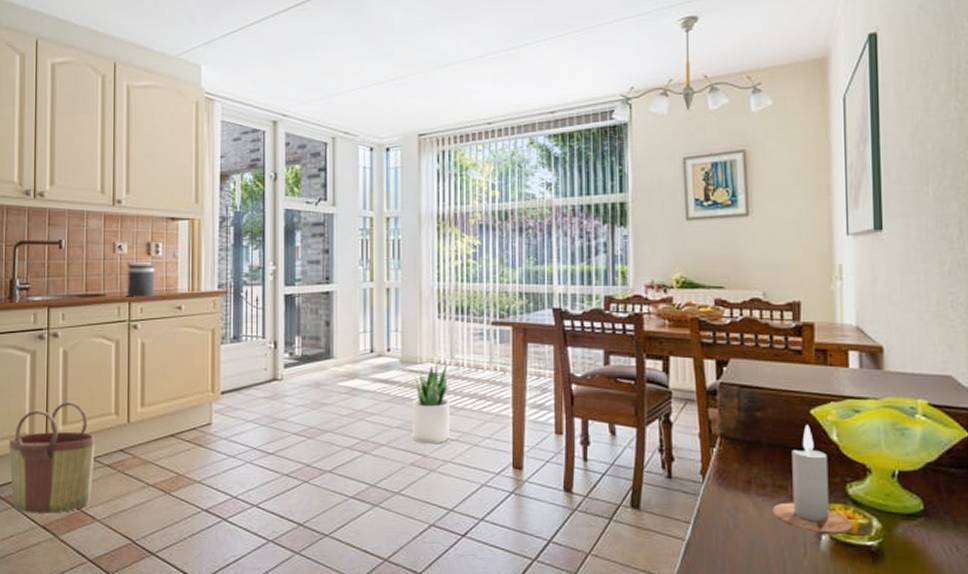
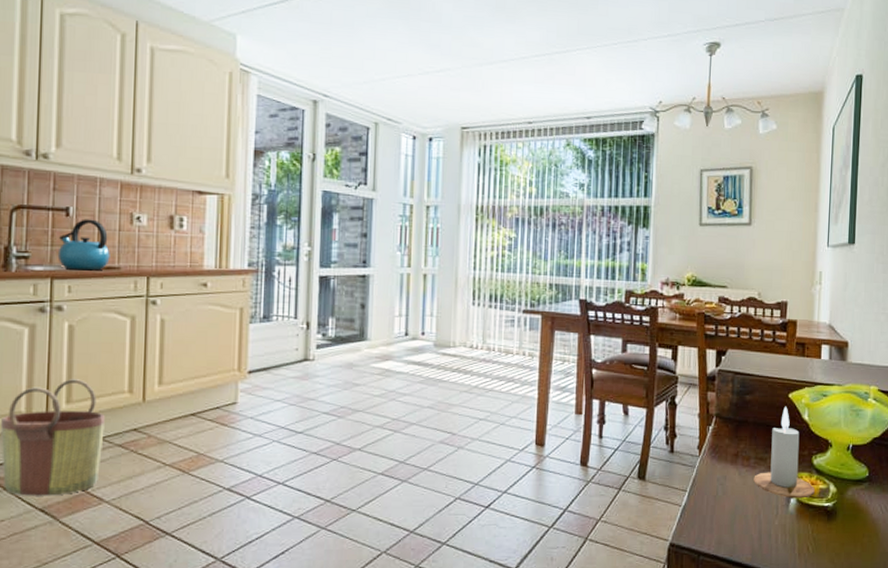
kettle: none [53,250,97,299] -> present [57,219,110,271]
cylinder: present [126,261,155,298] -> none [144,234,179,273]
planter: present [412,363,451,445] -> none [443,347,482,423]

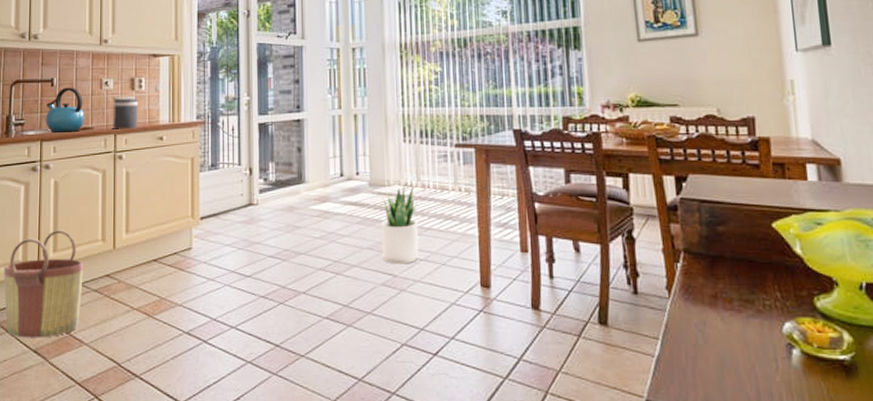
cylinder: none [144,234,179,273] -> present [112,96,139,130]
planter: none [443,347,482,423] -> present [381,185,418,265]
candle: present [753,406,815,499] -> none [740,237,824,350]

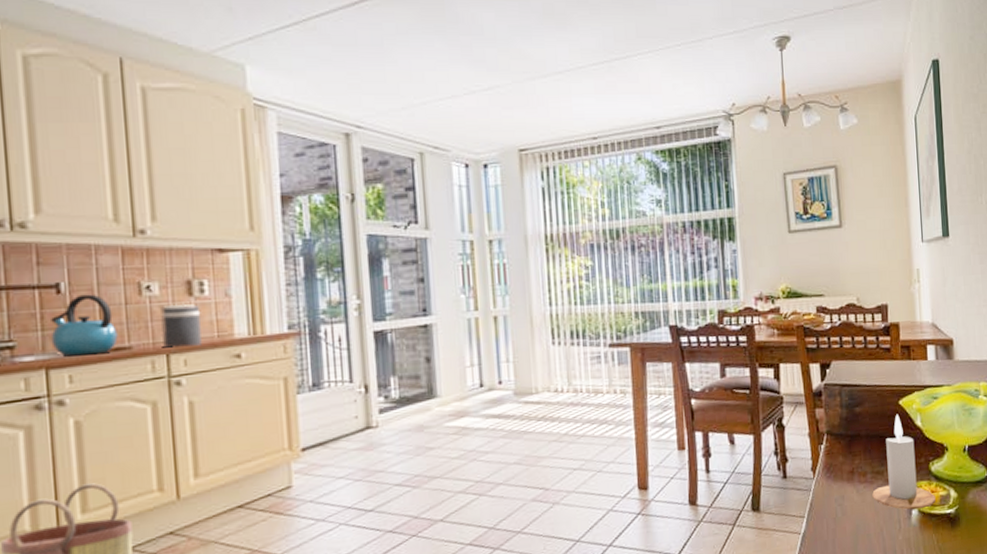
planter: present [381,185,418,265] -> none [529,390,572,478]
candle: none [740,237,824,350] -> present [872,414,936,510]

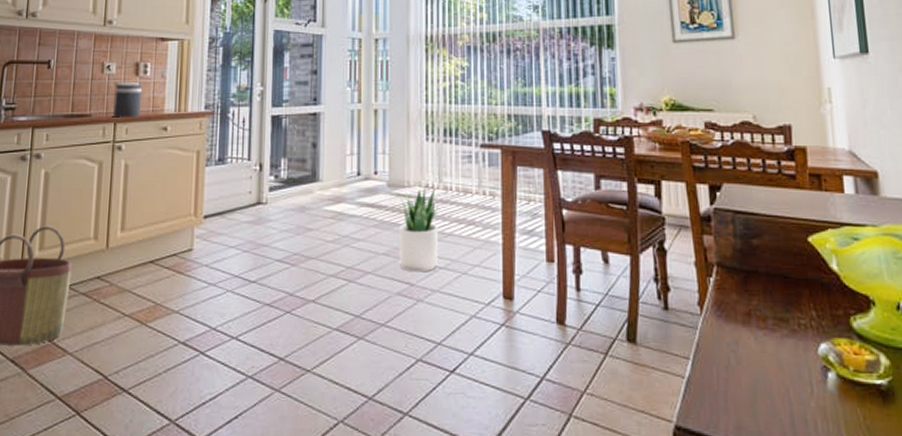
kettle: present [50,294,118,357] -> none [39,70,83,119]
planter: none [529,390,572,478] -> present [399,186,439,273]
candle: present [872,414,936,510] -> none [775,252,860,373]

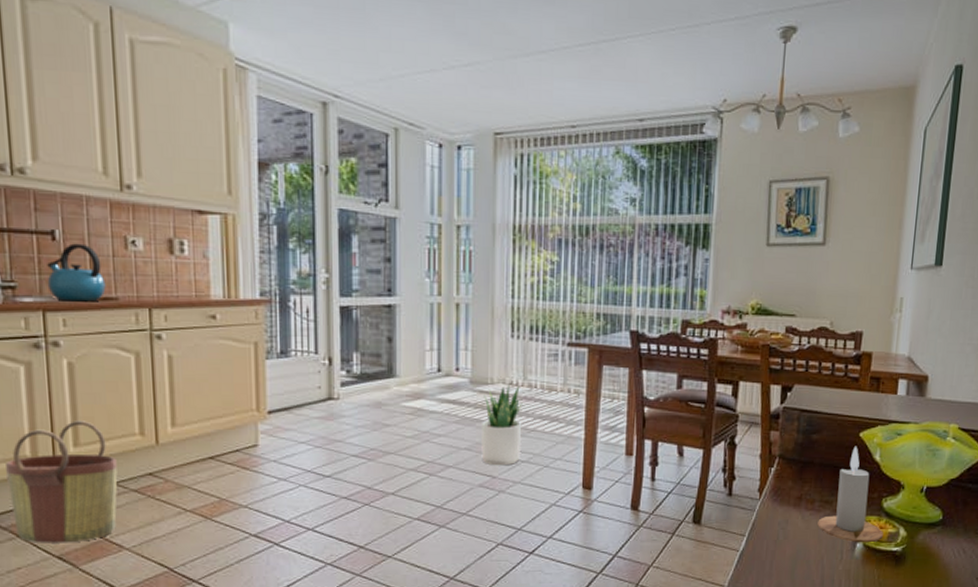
kettle: none [39,70,83,119] -> present [47,243,106,302]
cylinder: present [112,81,143,119] -> none [144,260,181,304]
candle: none [775,252,860,373] -> present [817,446,883,543]

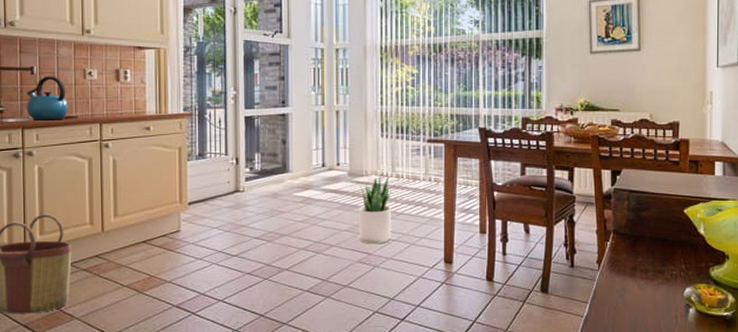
candle: present [817,446,883,543] -> none [652,221,713,309]

